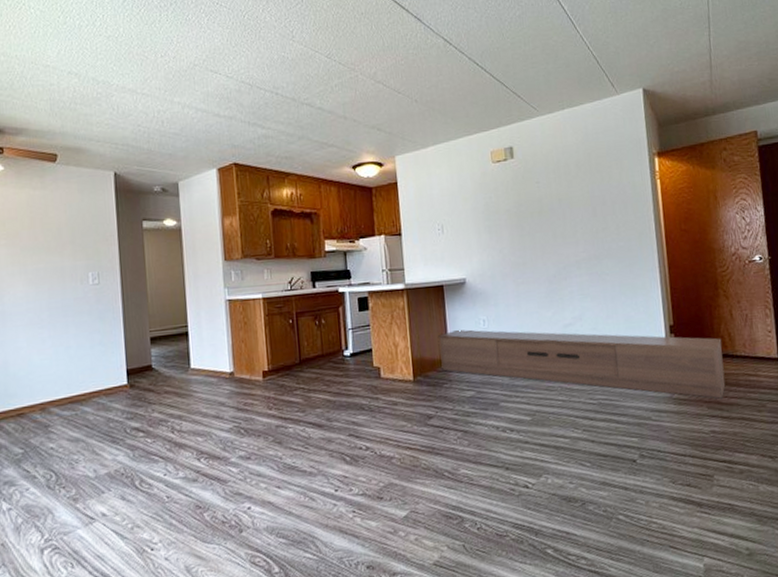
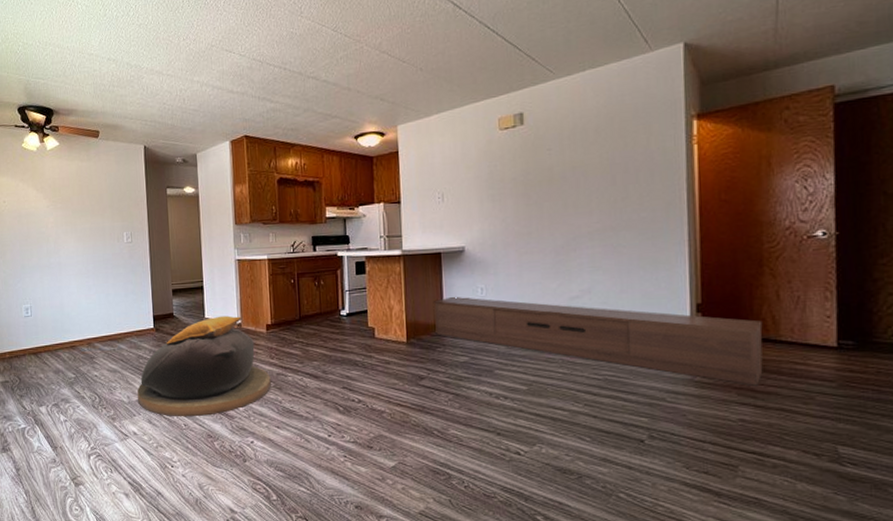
beanbag: none [107,364,270,489] -> present [137,315,271,416]

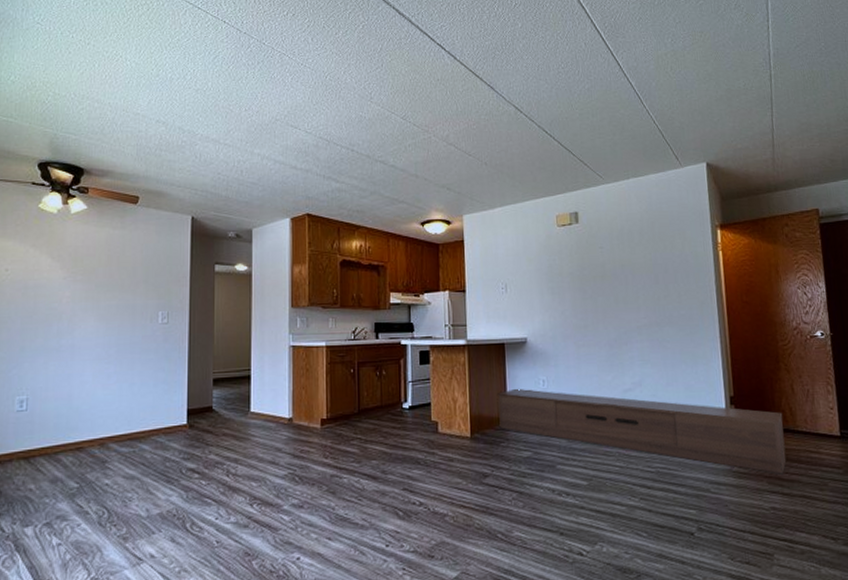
beanbag: present [137,315,271,416] -> none [160,409,323,532]

